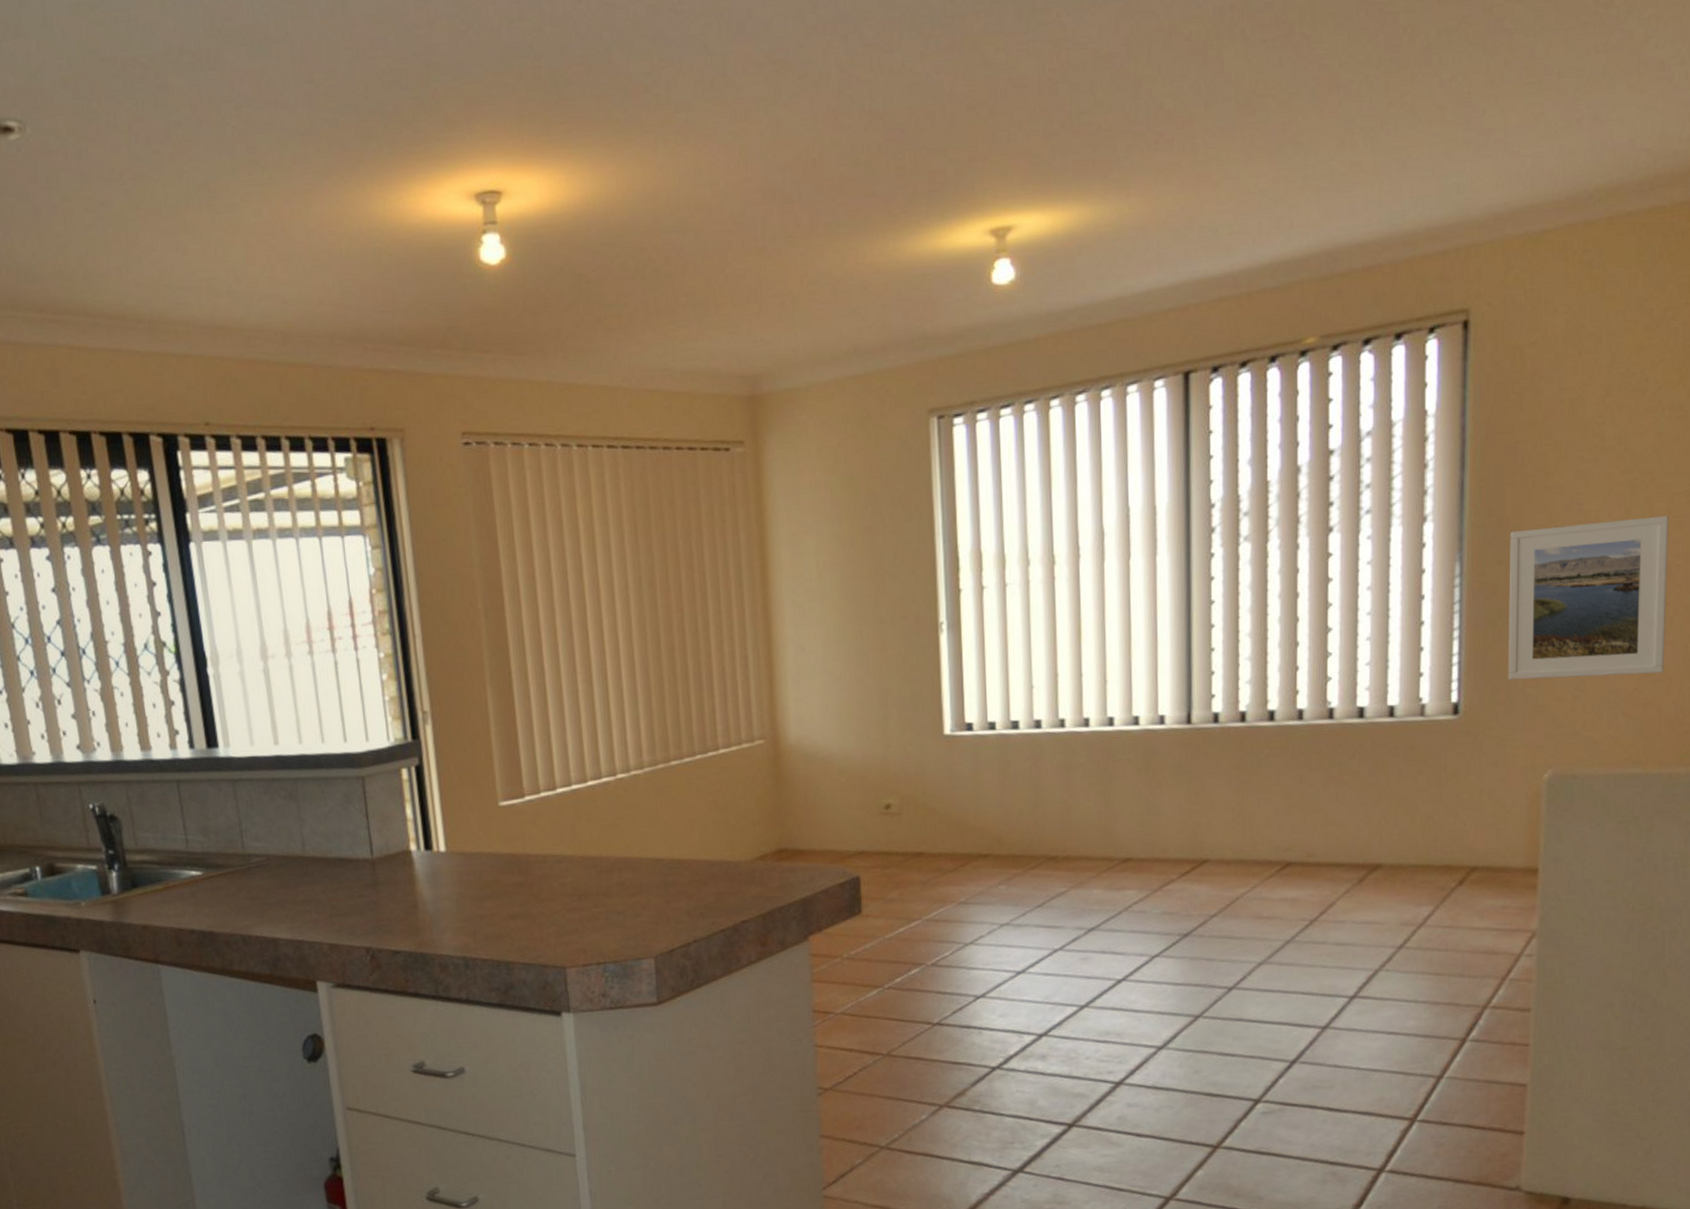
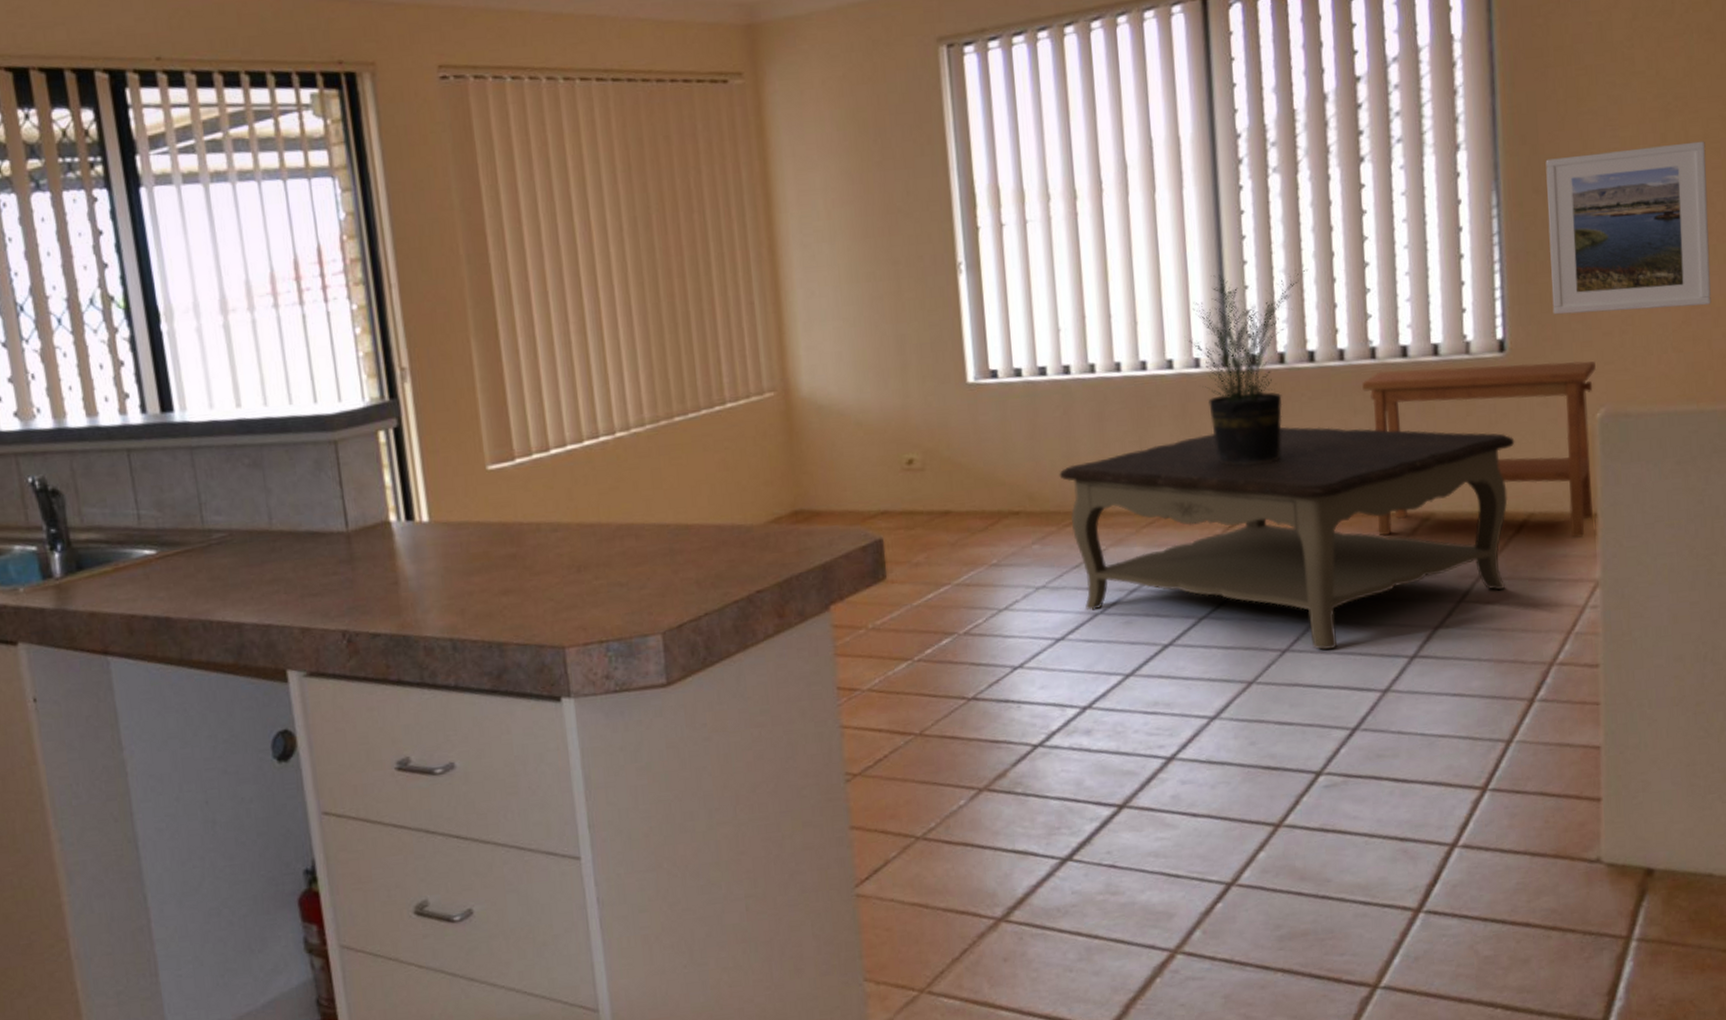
coffee table: none [1026,780,1463,988] -> present [1059,426,1515,650]
potted plant: none [1155,633,1273,817] -> present [1188,269,1309,466]
side table: none [1319,724,1546,891] -> present [1362,361,1596,538]

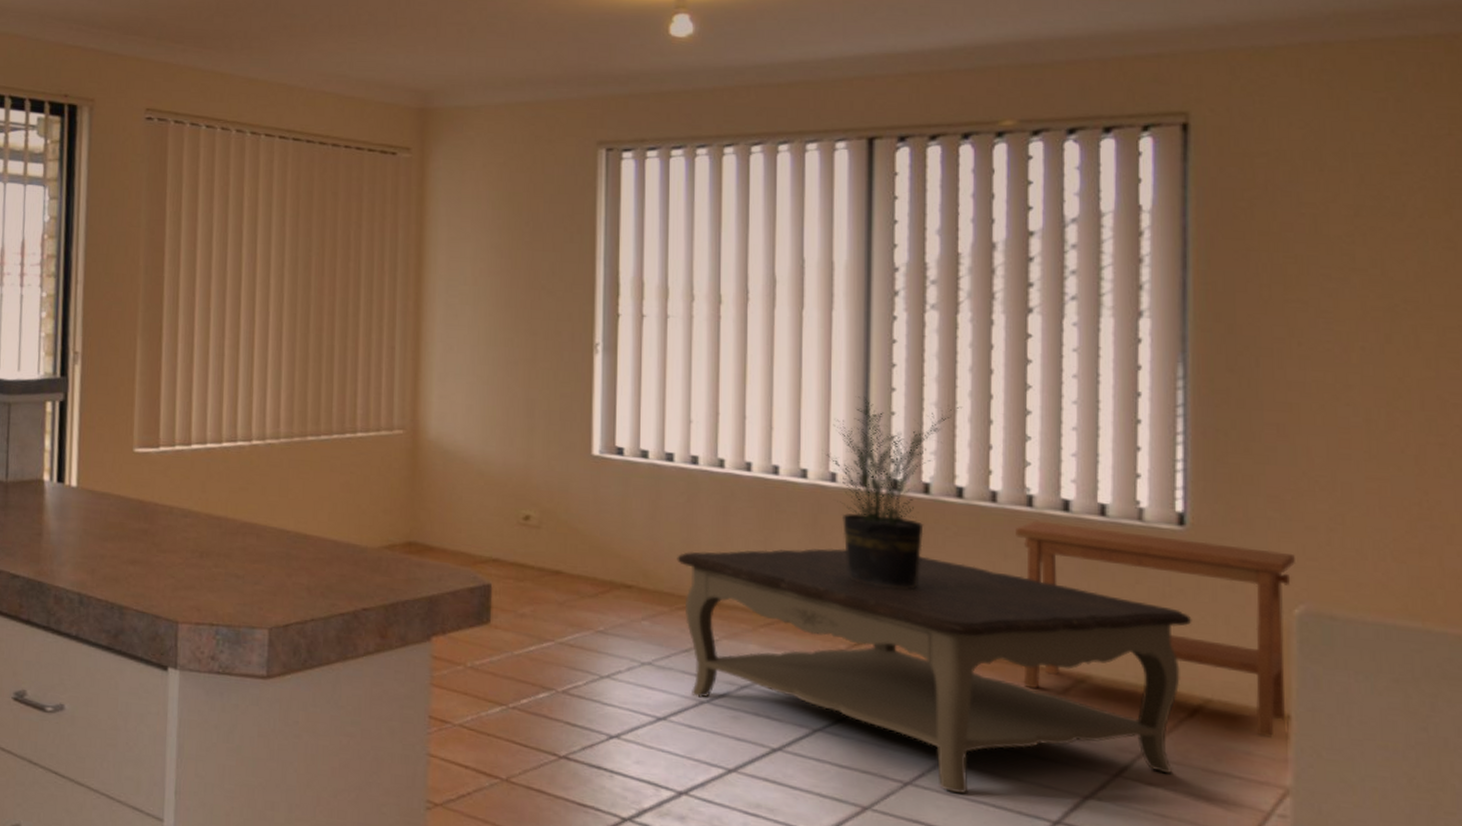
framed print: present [1545,141,1711,315] -> none [1243,340,1444,520]

